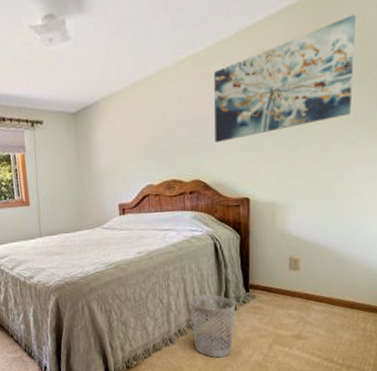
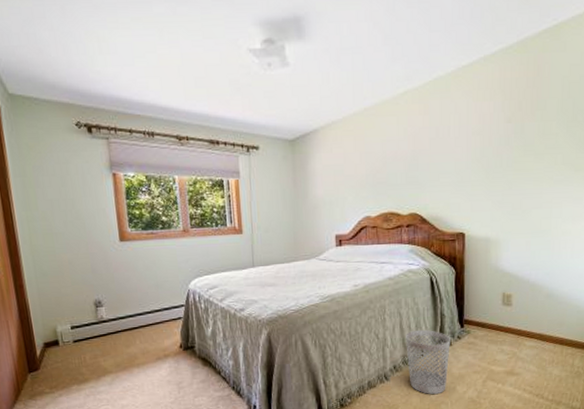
wall art: present [214,14,356,142] -> none [432,61,563,177]

